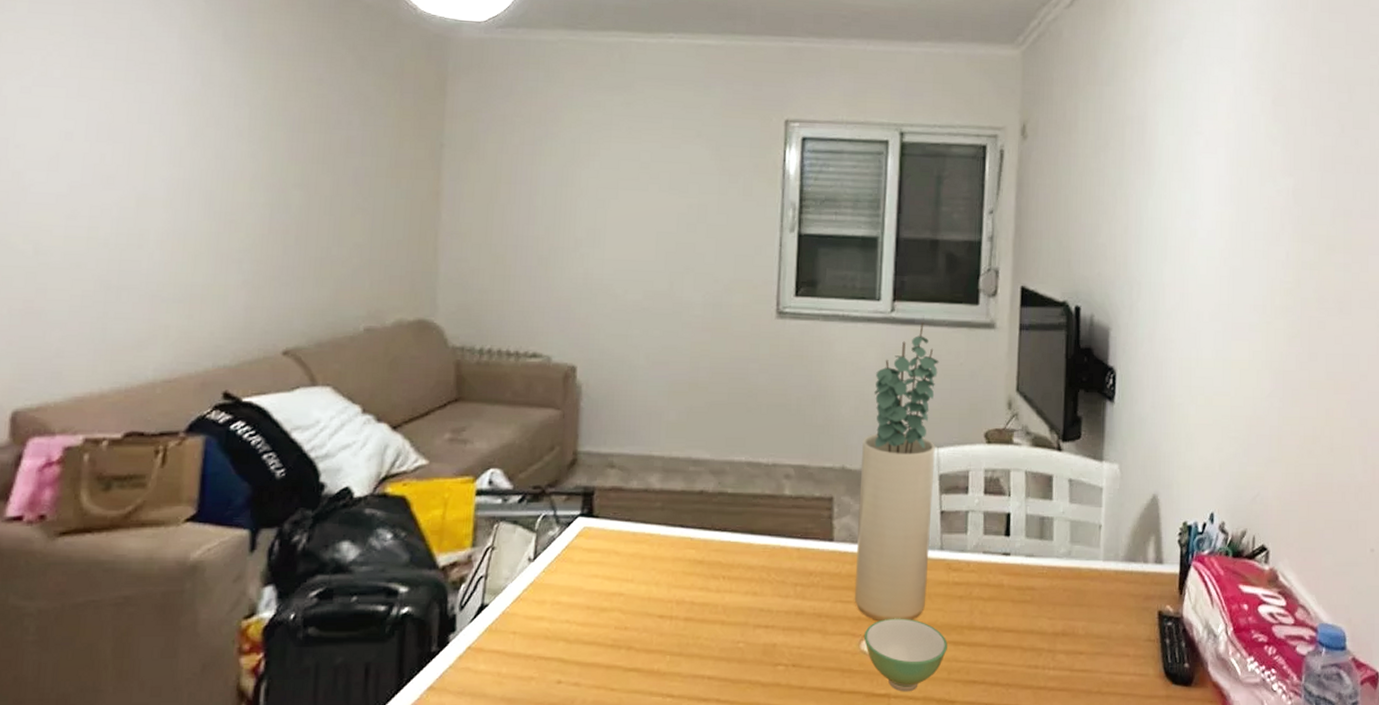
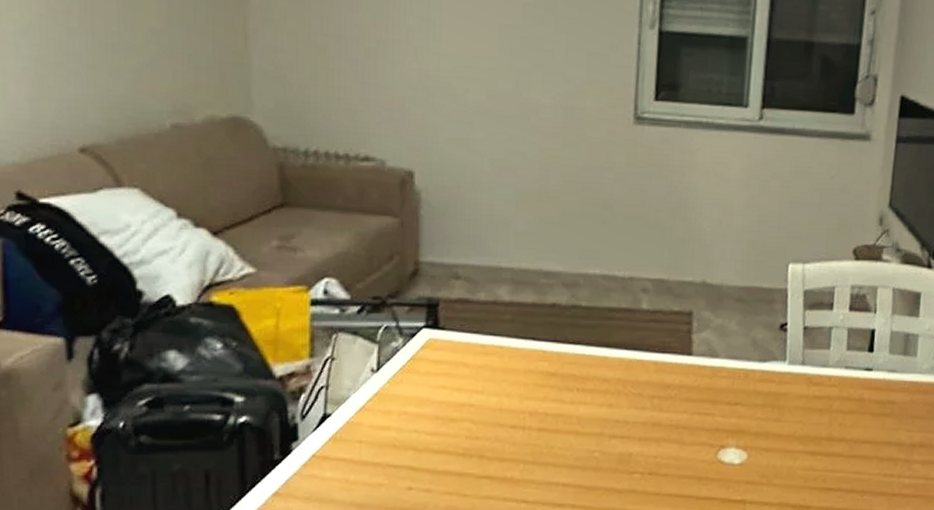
vase: present [854,322,939,622] -> none [712,132,809,433]
bowl: present [863,618,947,692] -> none [721,429,805,498]

